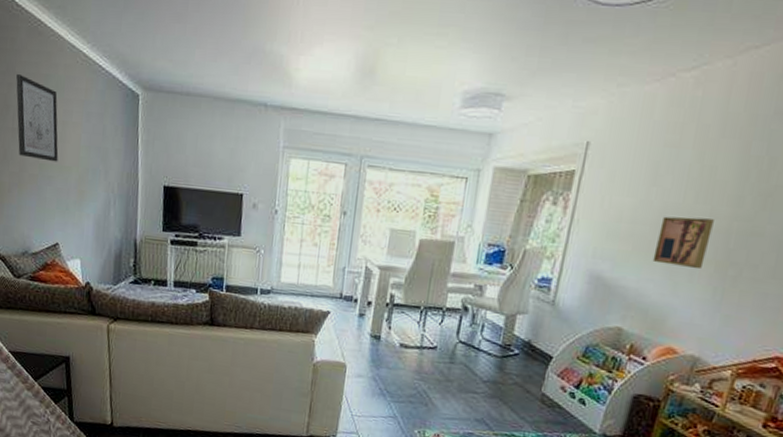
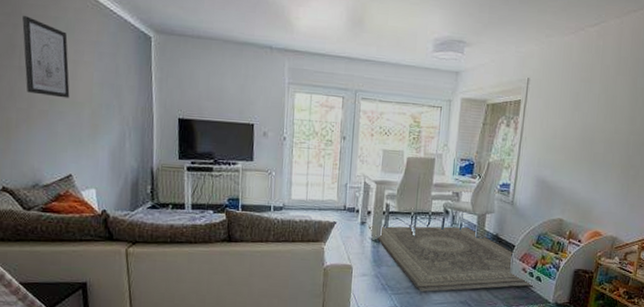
rug: none [367,319,574,410] -> present [368,226,533,292]
wall art: present [652,216,714,270] -> none [579,133,618,172]

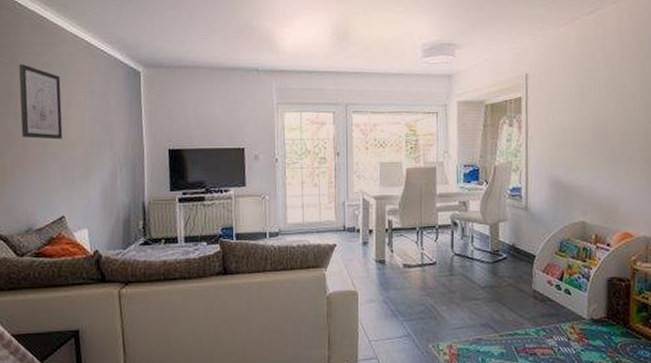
rug: present [368,226,533,292] -> none [371,238,562,315]

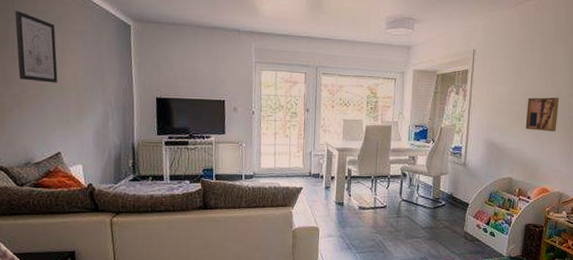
wall art: none [595,124,635,165] -> present [525,97,559,132]

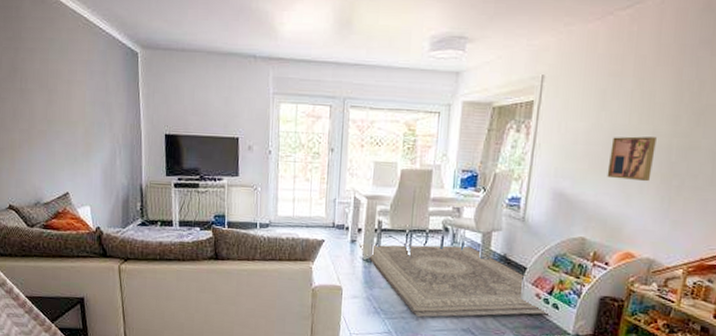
wall art: present [15,11,58,83] -> none [22,39,65,118]
rug: none [332,187,487,250] -> present [359,244,549,317]

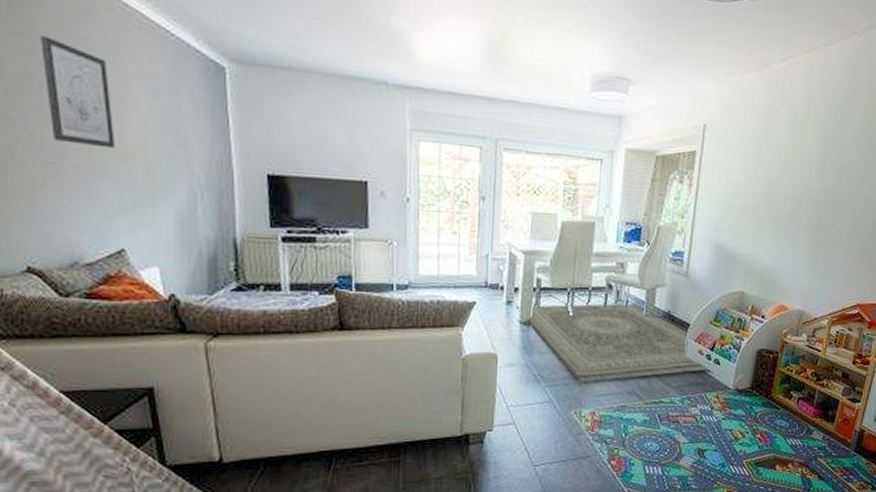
wall art: none [22,39,65,118] -> present [41,36,115,149]
wall art: present [607,136,656,182] -> none [763,190,806,235]

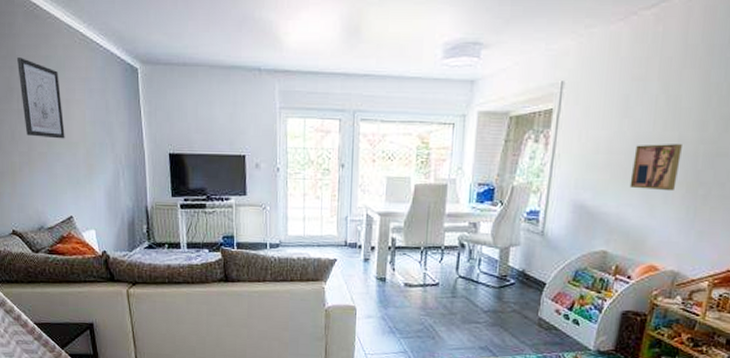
rug: present [516,303,711,382] -> none [372,262,569,336]
wall art: none [763,190,806,235] -> present [629,144,682,192]

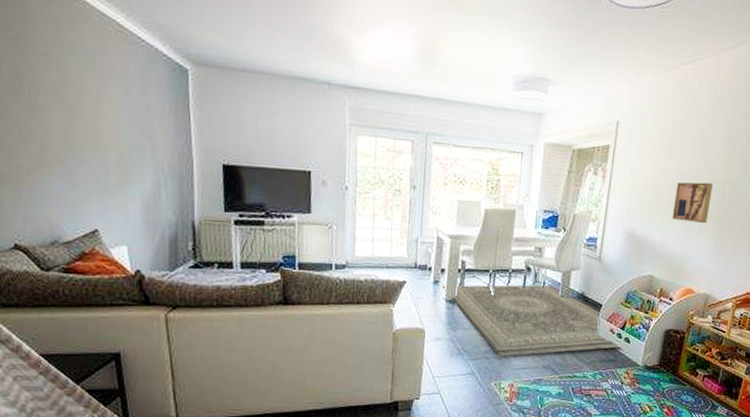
wall art: present [17,58,65,139] -> none [31,42,92,141]
rug: none [372,262,569,336] -> present [442,284,621,356]

